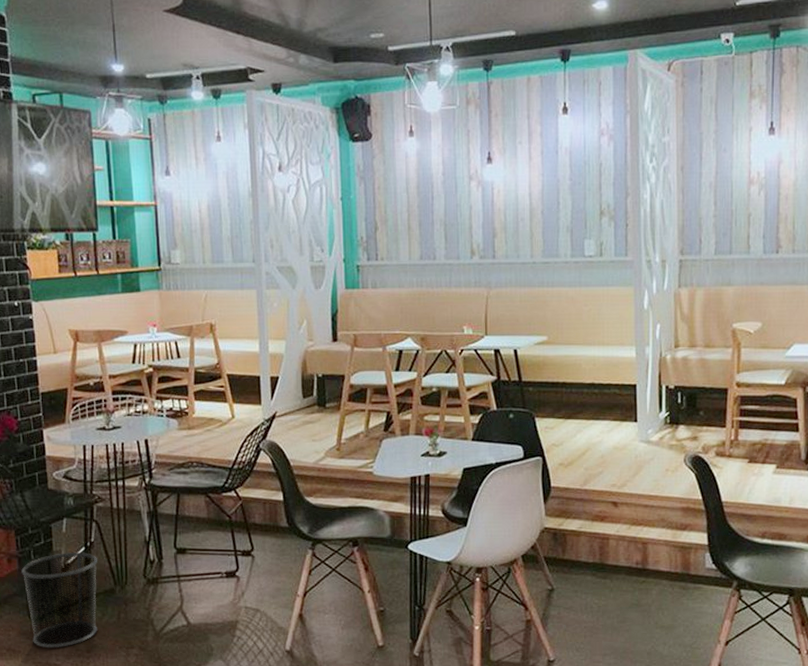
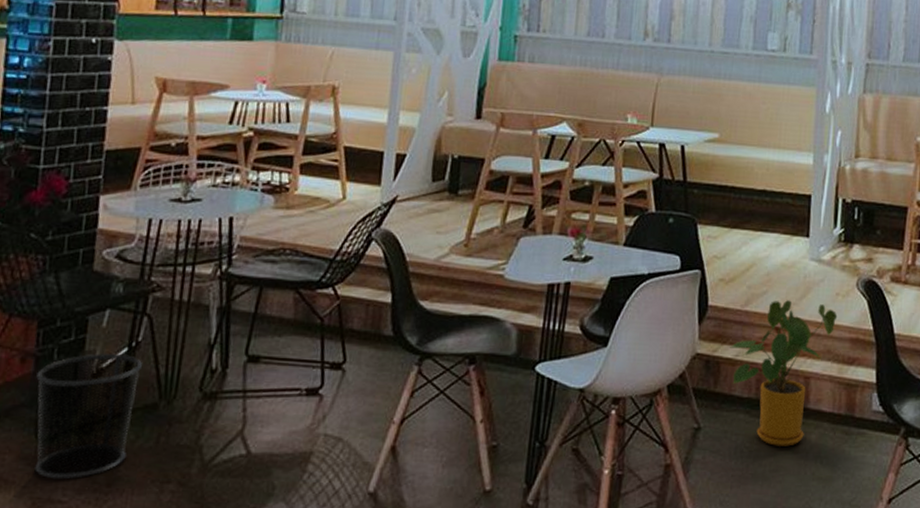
house plant: none [573,478,669,601] -> present [730,300,838,447]

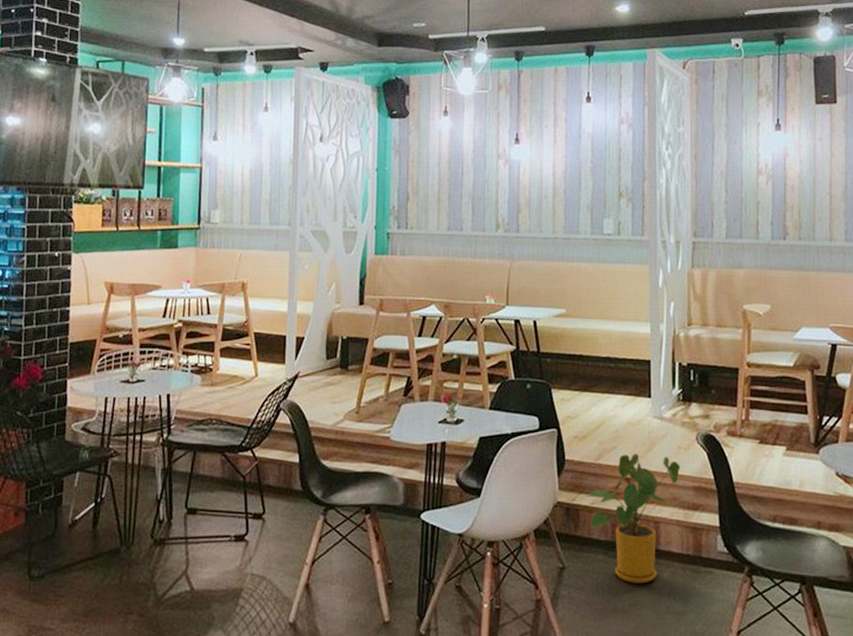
waste bin: present [35,352,143,480] -> none [27,507,107,611]

